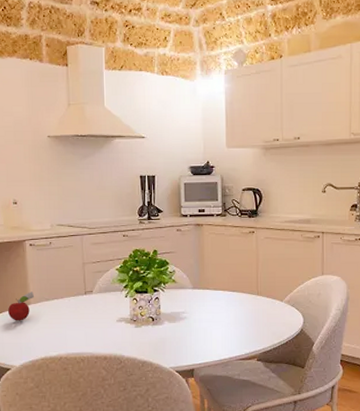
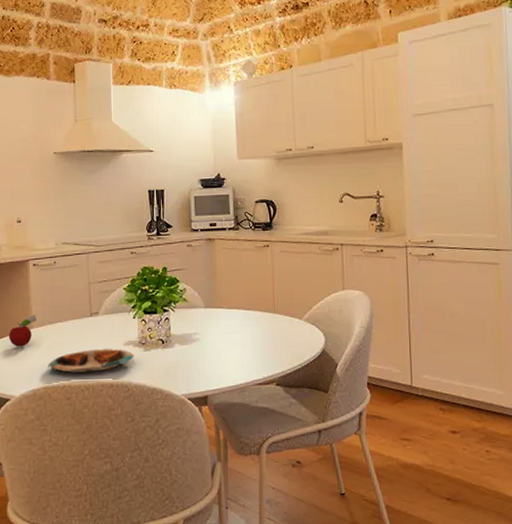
plate: none [45,324,127,347] -> present [48,348,135,374]

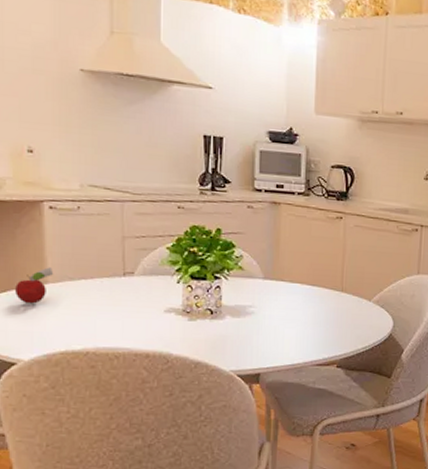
plate: present [48,348,135,374] -> none [67,313,177,340]

